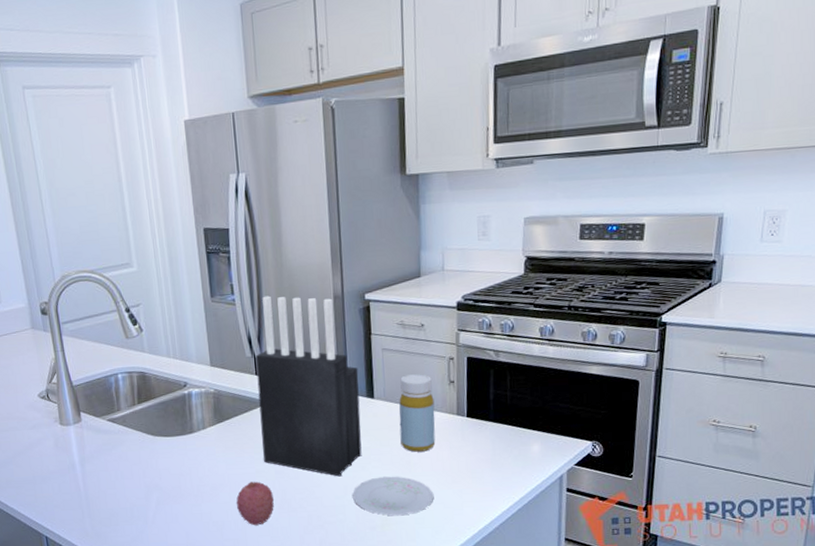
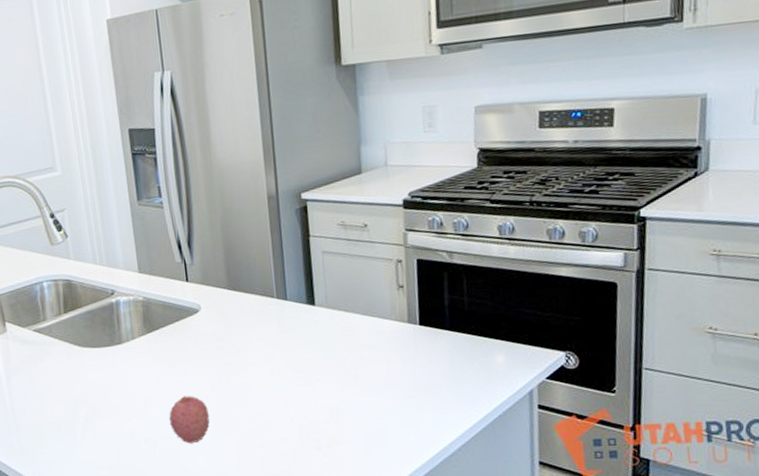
knife block: present [255,296,362,477] -> none [185,197,304,391]
plate: present [353,476,434,516] -> none [295,390,386,435]
bottle: present [399,374,436,452] -> none [342,278,385,364]

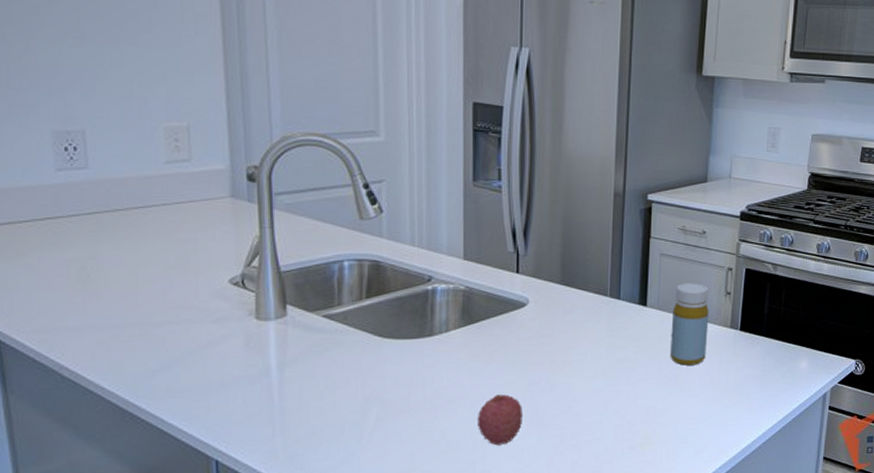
bottle: none [342,278,385,364] -> present [670,283,709,366]

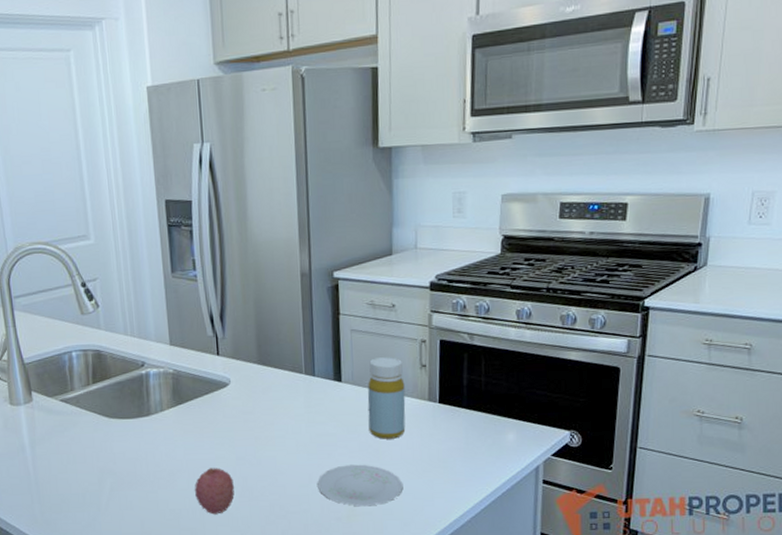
plate: none [613,391,700,434] -> present [317,464,403,507]

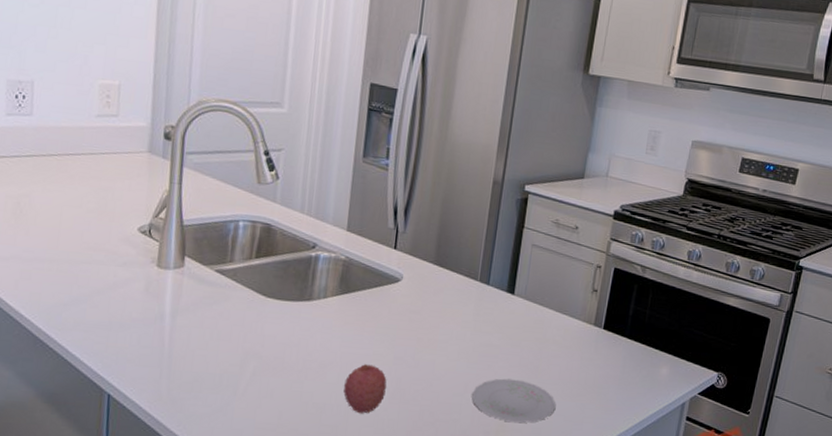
bottle: present [367,357,406,439] -> none [532,276,576,359]

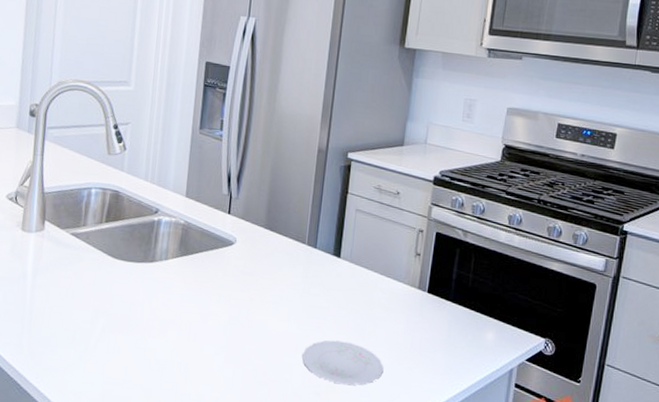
fruit: present [343,364,387,414] -> none [183,323,223,372]

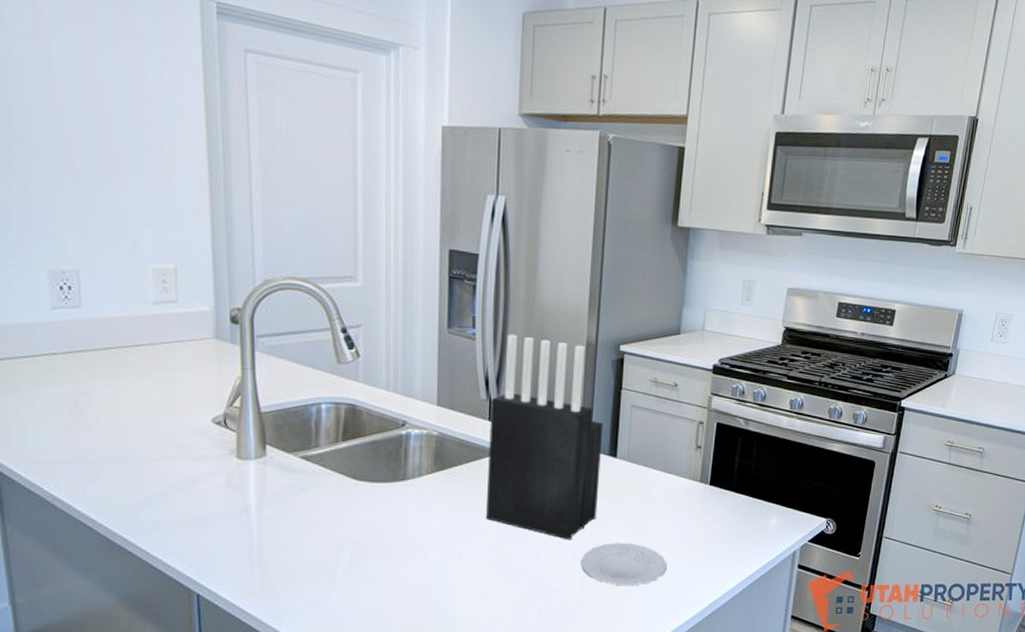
knife block: none [220,137,330,333] -> present [486,334,604,540]

